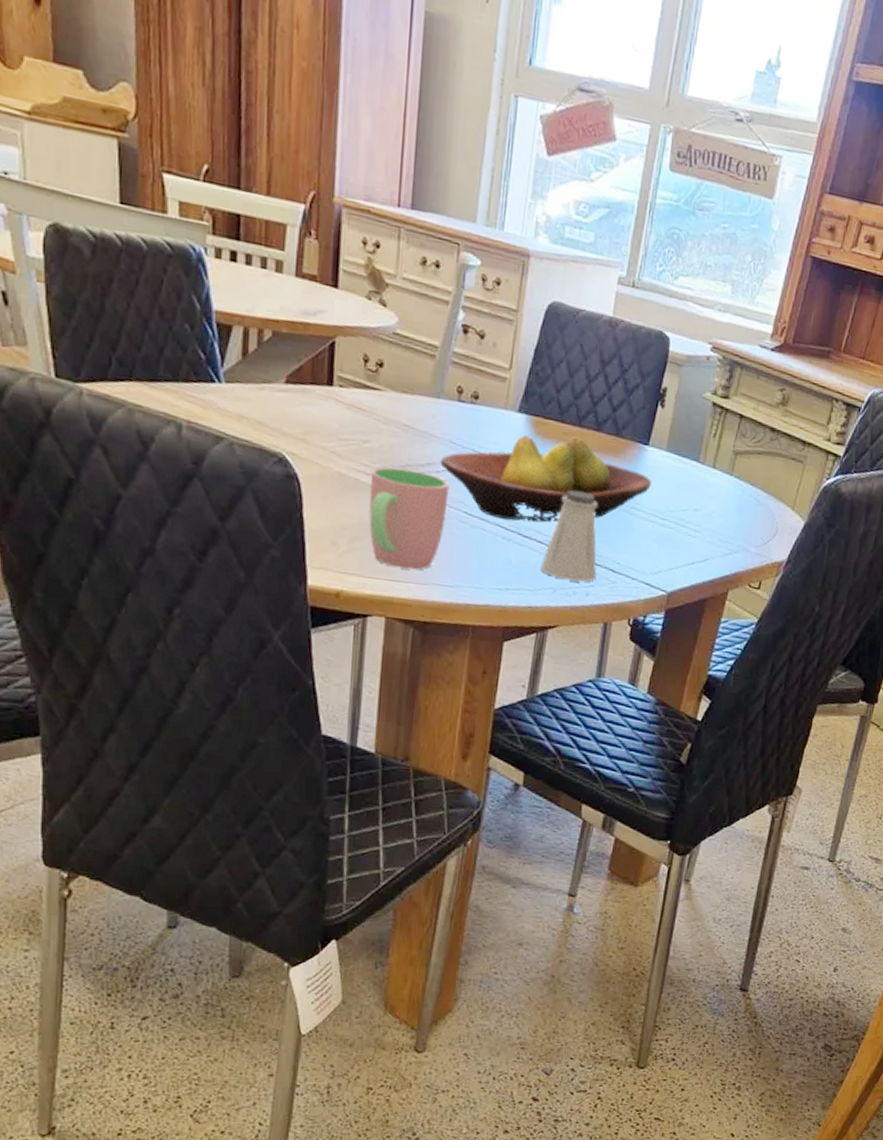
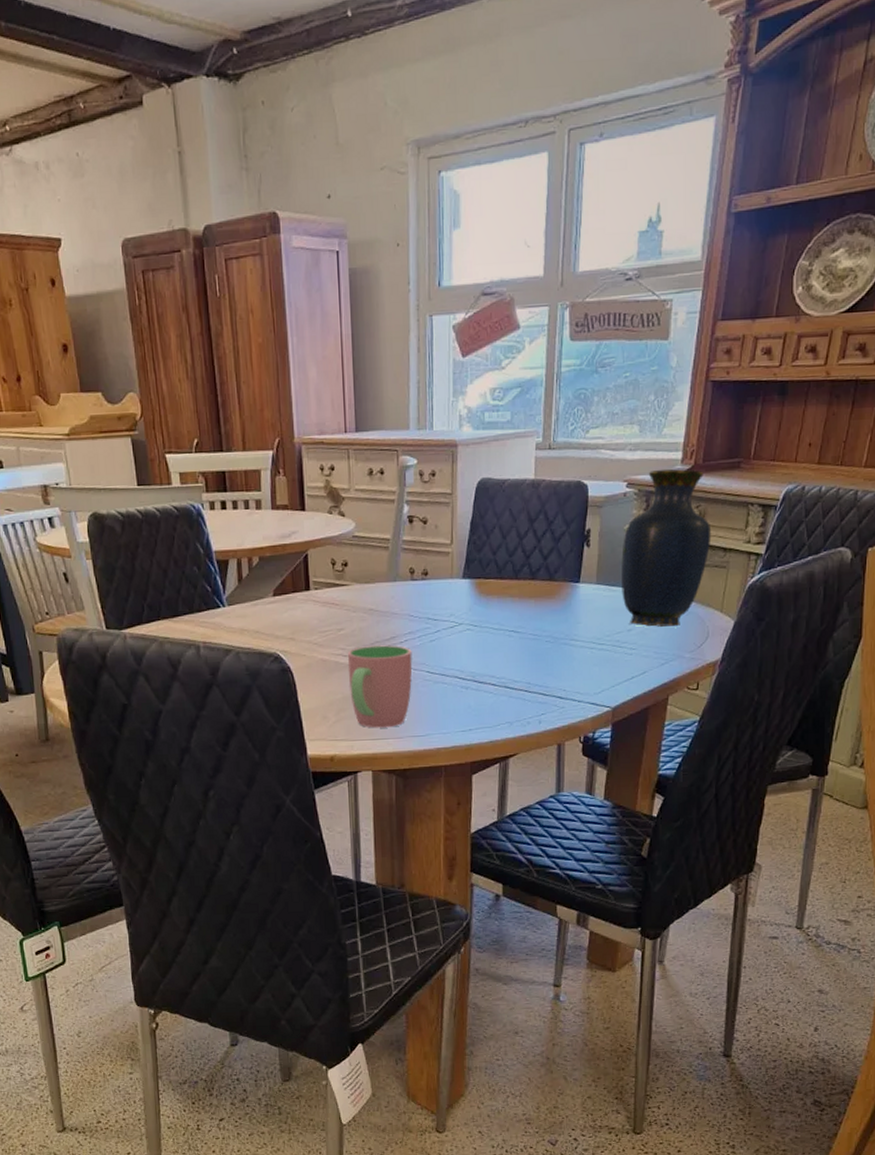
fruit bowl: present [440,435,652,523] -> none [402,589,586,672]
saltshaker: present [541,490,598,583] -> none [497,635,547,713]
vase: none [692,338,793,517] -> present [621,468,712,628]

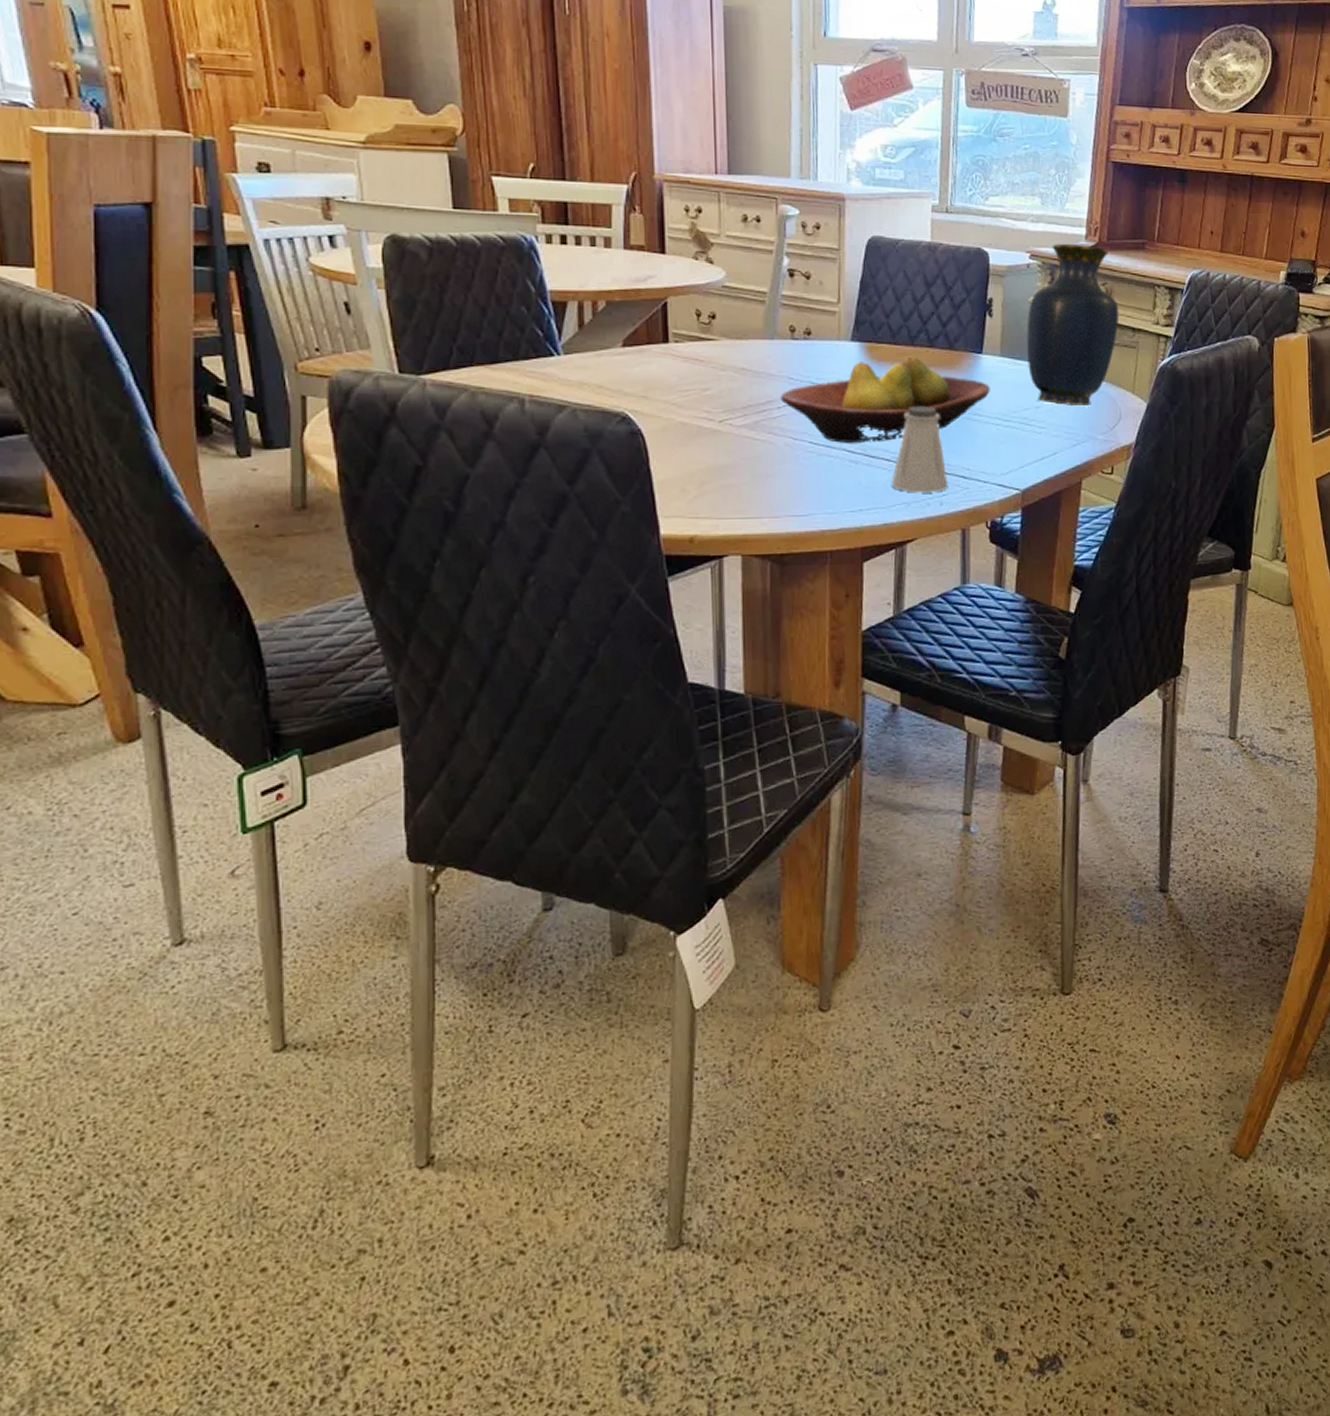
cup: present [347,645,413,728] -> none [713,410,792,505]
fruit bowl: none [402,589,586,672] -> present [780,356,990,444]
saltshaker: none [497,635,547,713] -> present [892,407,949,493]

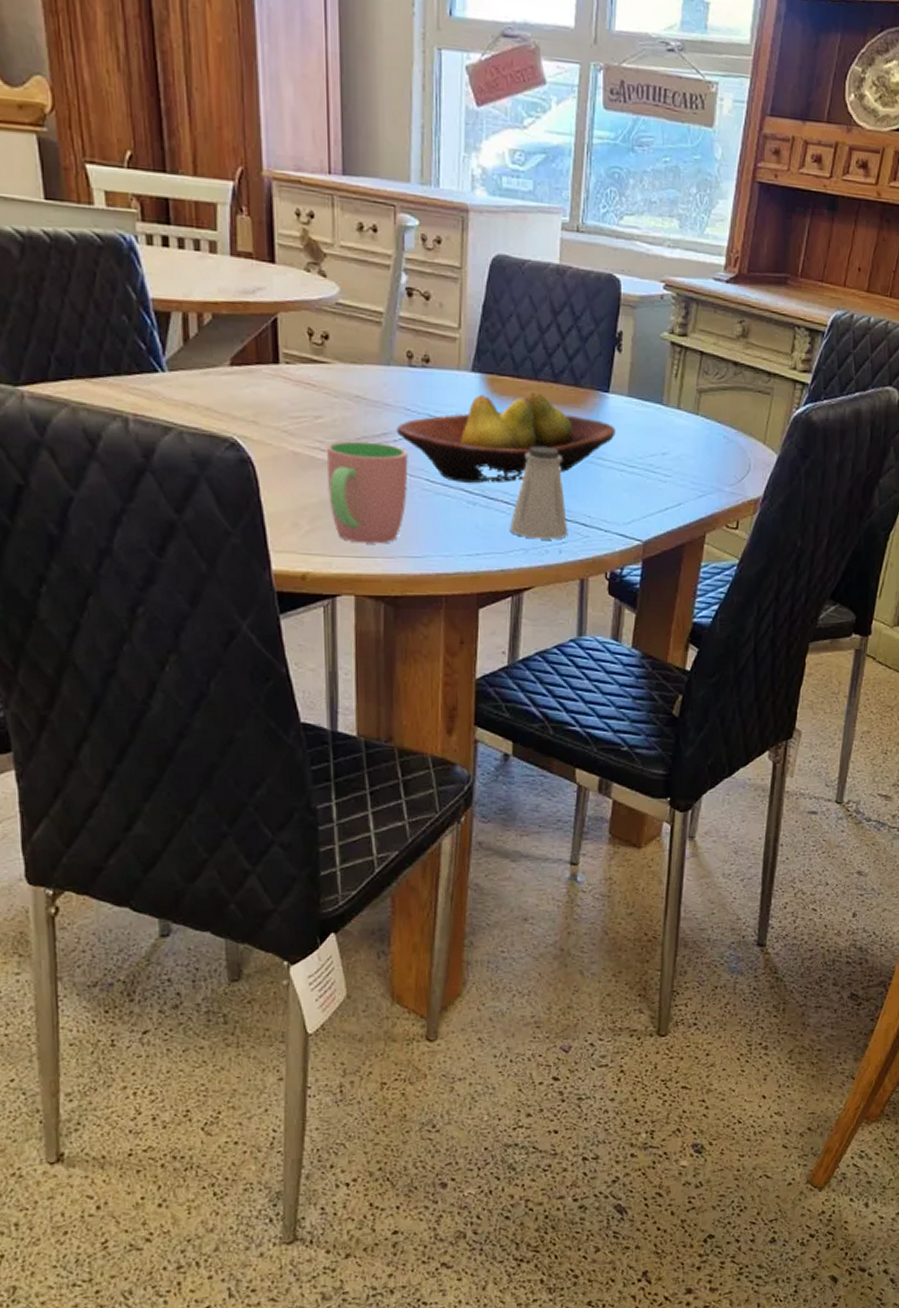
cup: none [713,410,792,505] -> present [326,441,408,544]
vase: present [1026,243,1119,407] -> none [656,273,755,456]

